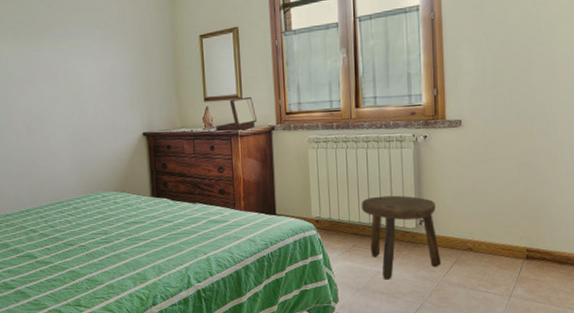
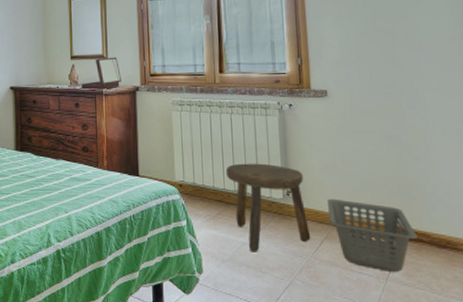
laundry basket: none [457,225,541,289] -> present [326,198,418,272]

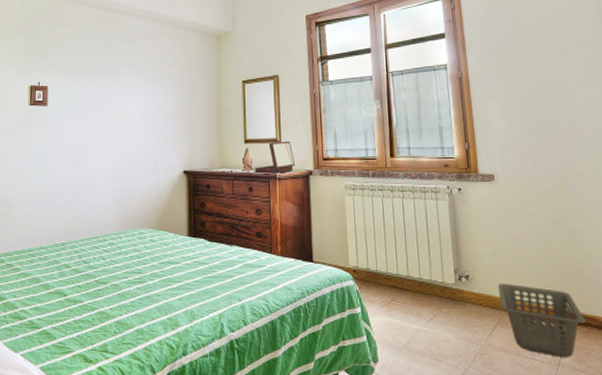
stool: present [225,163,311,252] -> none [398,248,484,340]

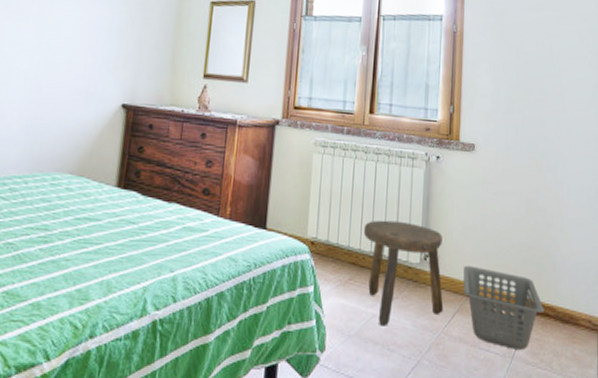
jewelry box: present [255,141,296,175] -> none [211,81,261,121]
stool: none [398,248,484,340] -> present [363,220,444,326]

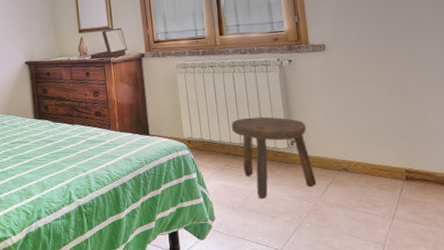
jewelry box: none [211,81,261,121] -> present [90,27,128,60]
laundry basket: present [463,265,544,349] -> none [330,145,422,211]

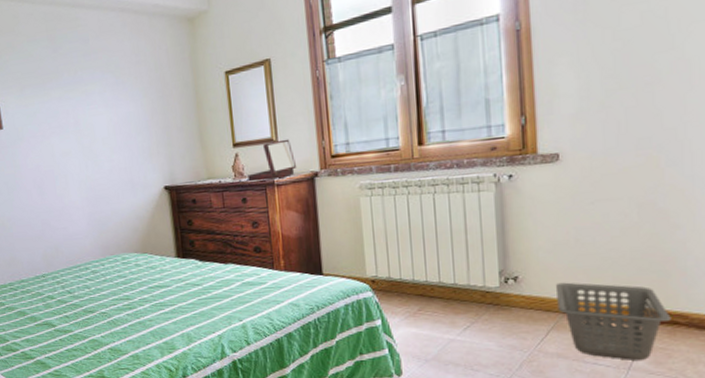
stool: present [231,116,317,199] -> none [428,248,534,349]
laundry basket: none [330,145,422,211] -> present [555,282,671,360]

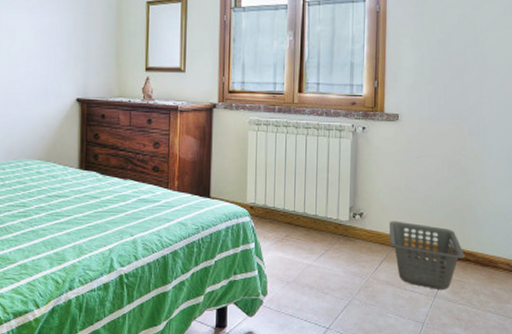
jewelry box: present [247,139,297,182] -> none [155,70,199,107]

